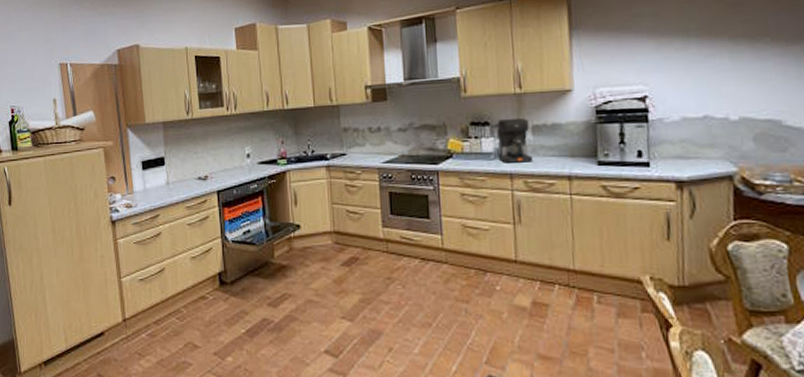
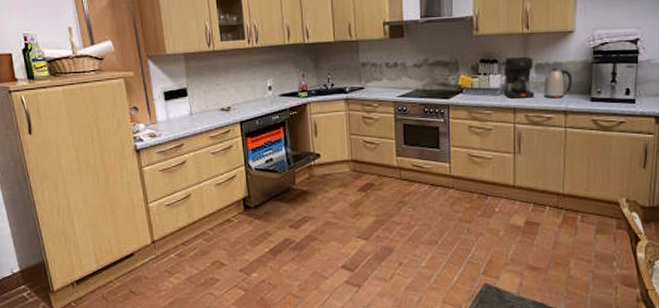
kettle: none [542,130,575,163] -> present [543,68,573,99]

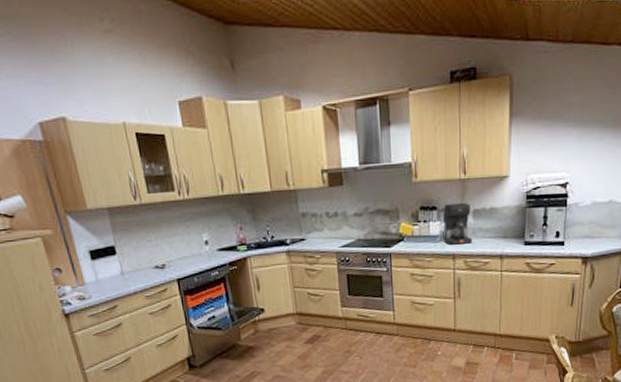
kettle: present [543,68,573,99] -> none [480,214,508,244]

